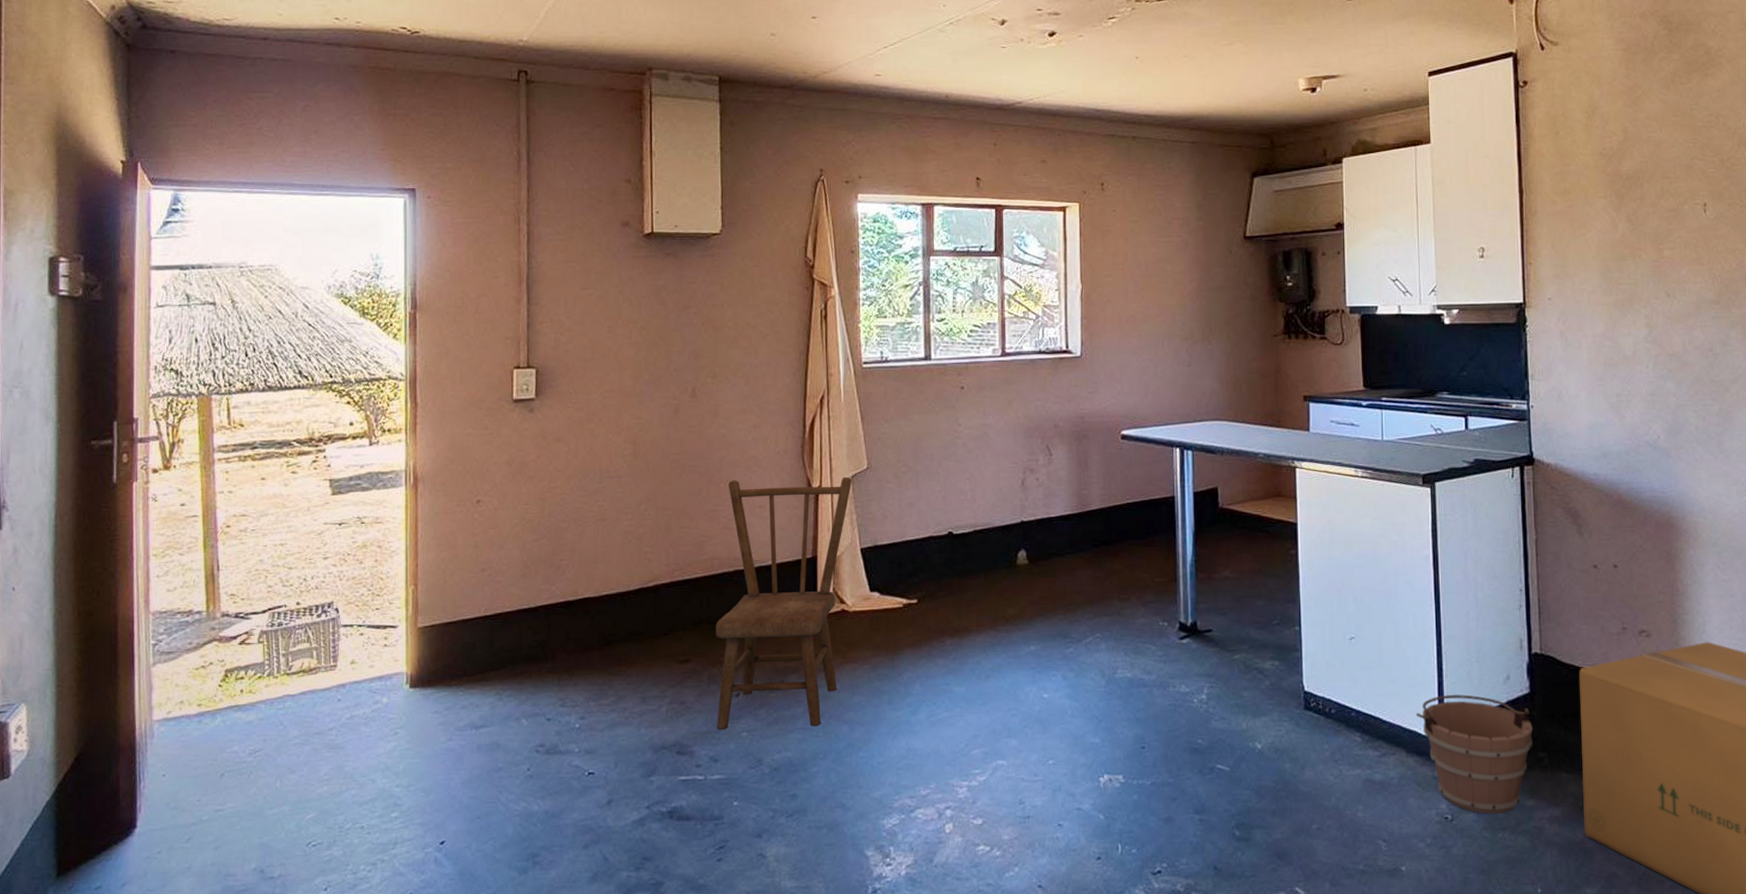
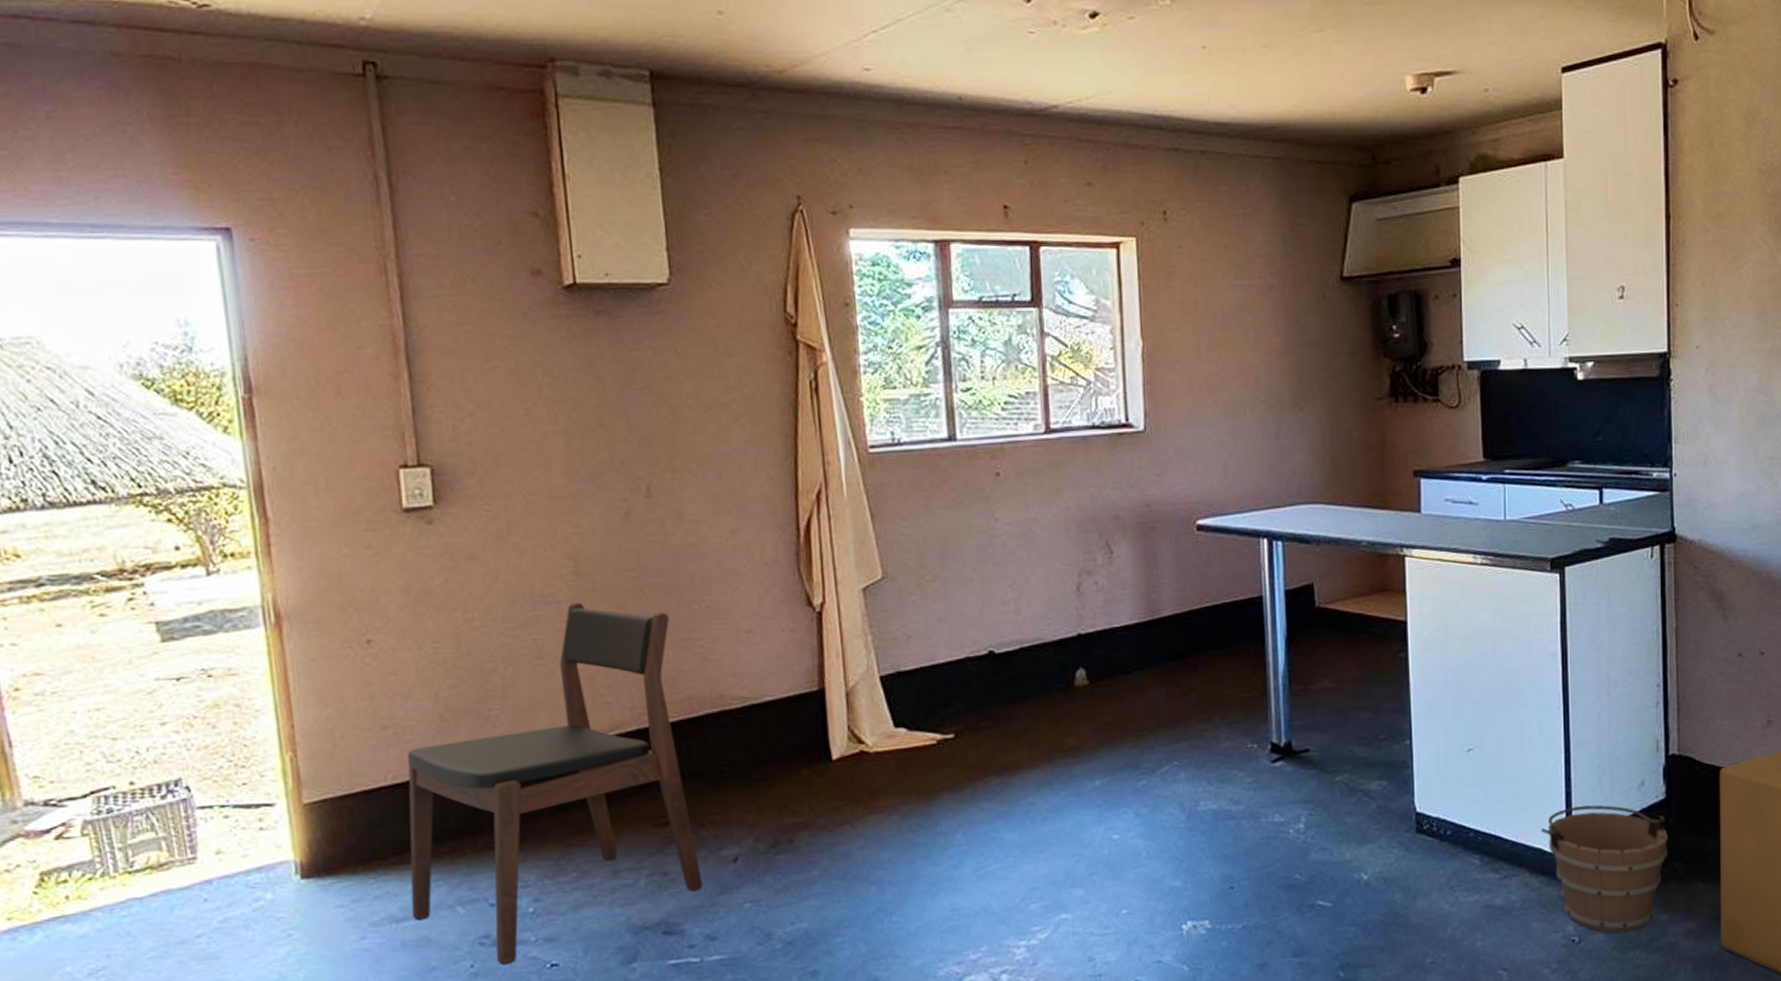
dining chair: none [488,477,711,771] -> present [407,602,703,965]
dining chair: present [716,476,852,731] -> none [700,589,864,903]

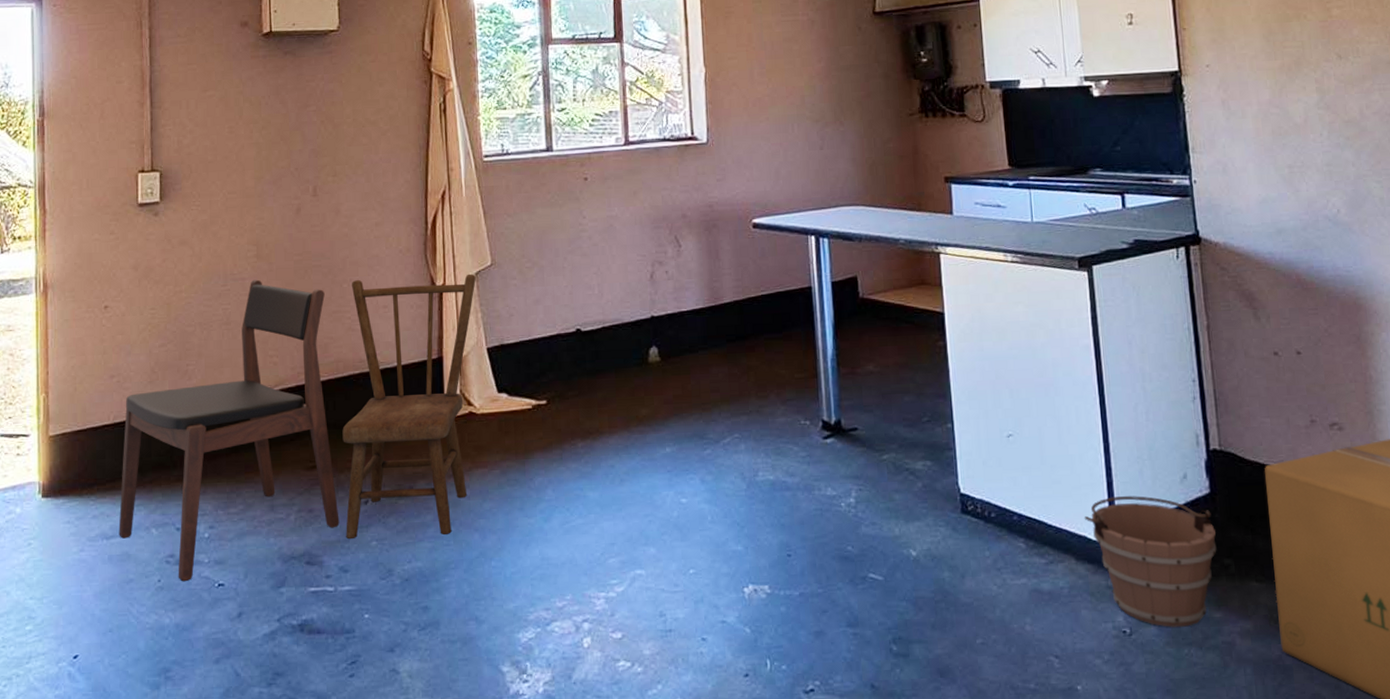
dining chair: none [700,589,864,903] -> present [342,273,476,540]

